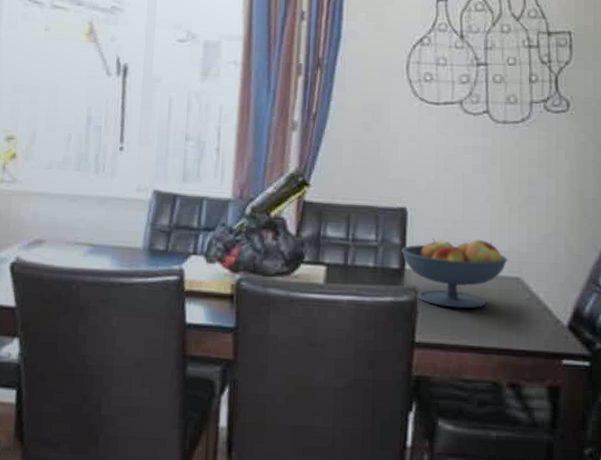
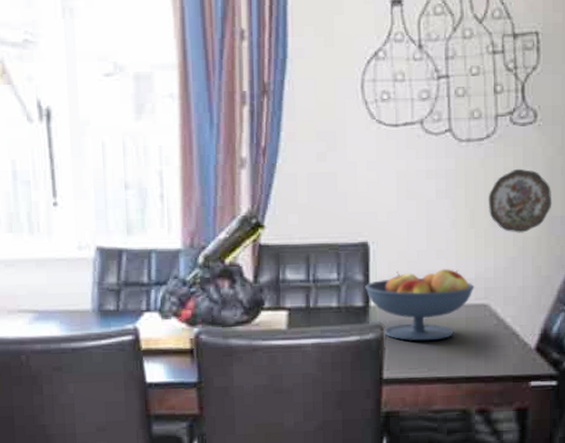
decorative plate: none [522,151,585,212] -> present [488,168,552,233]

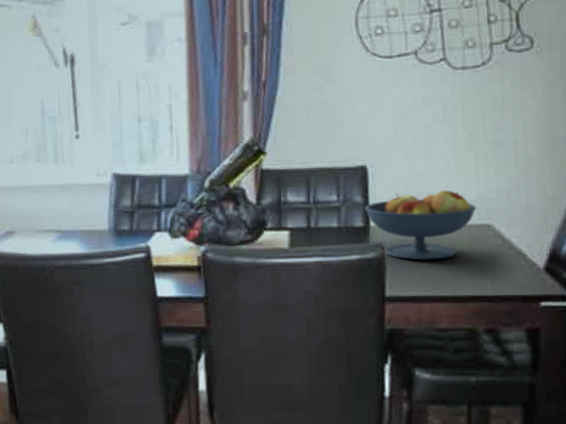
decorative plate: present [488,168,552,233] -> none [486,93,555,155]

